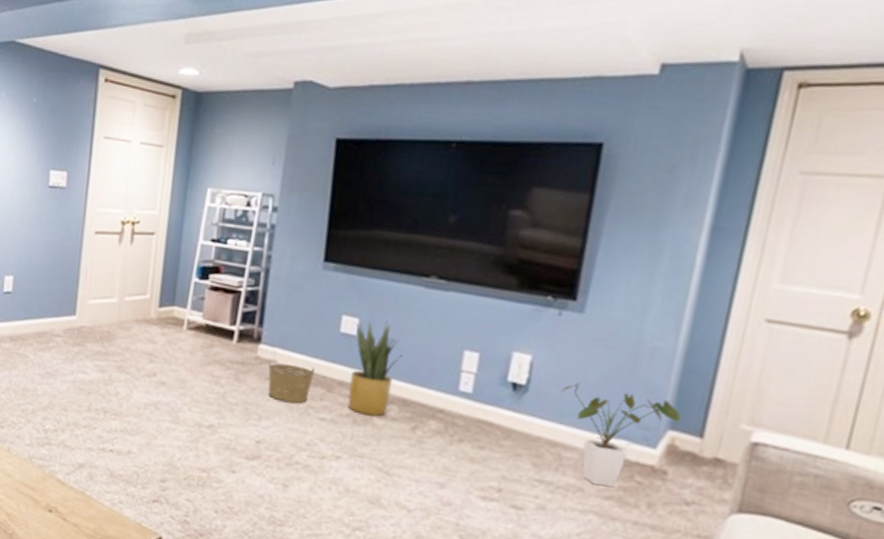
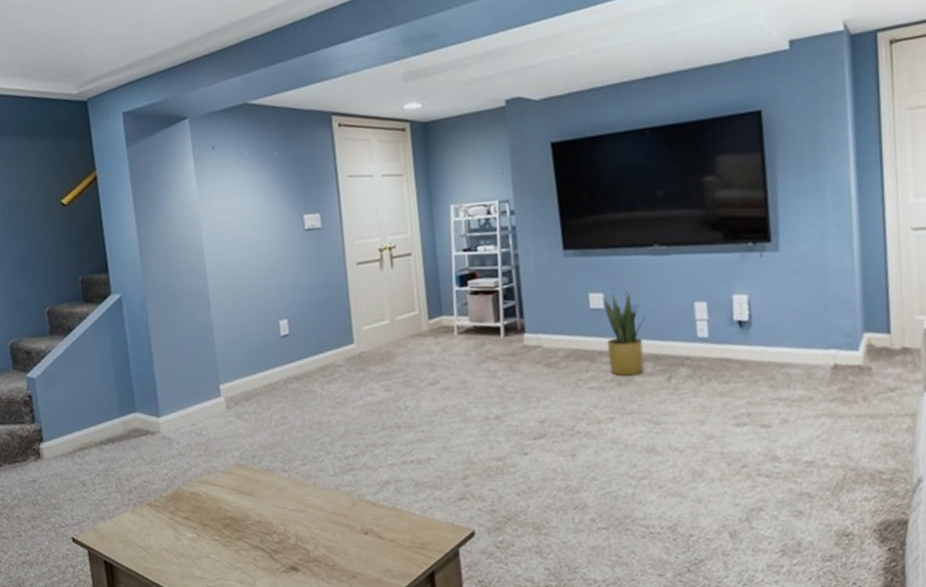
basket: present [268,361,315,404] -> none [536,343,577,381]
house plant: present [561,382,681,488] -> none [777,309,870,392]

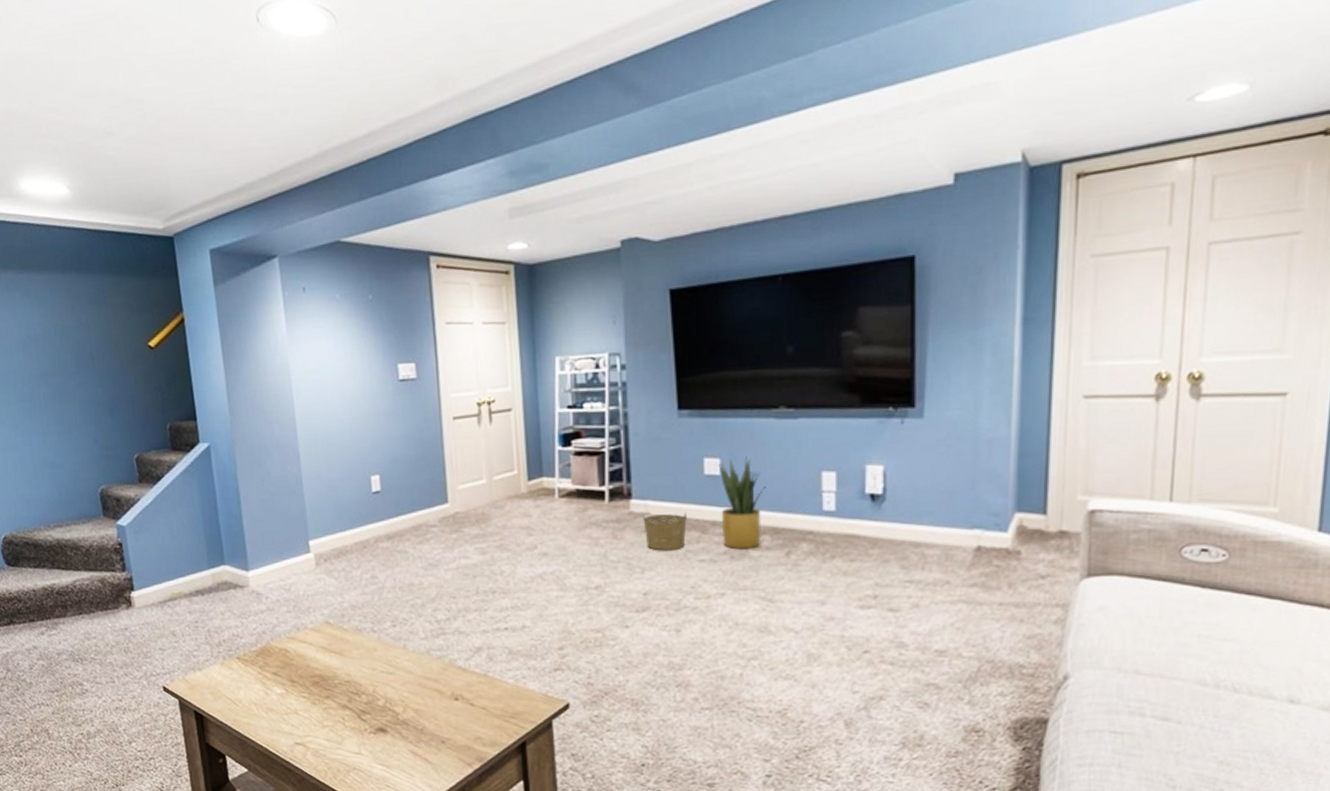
basket: none [536,343,577,381] -> present [643,512,687,551]

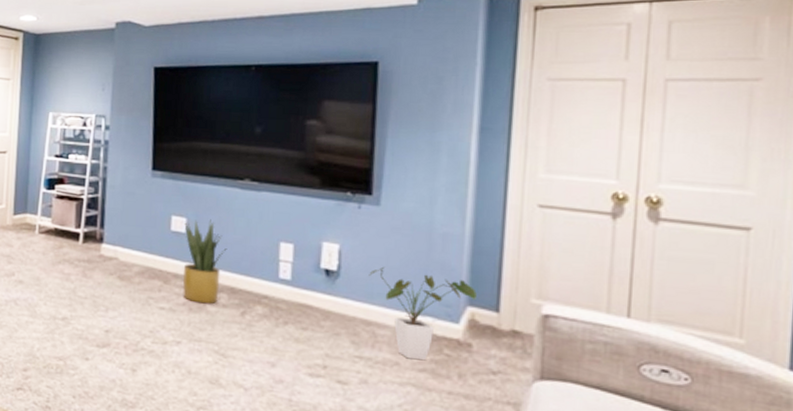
basket: present [643,512,687,551] -> none [111,258,152,295]
house plant: none [915,483,1024,576] -> present [369,266,477,361]

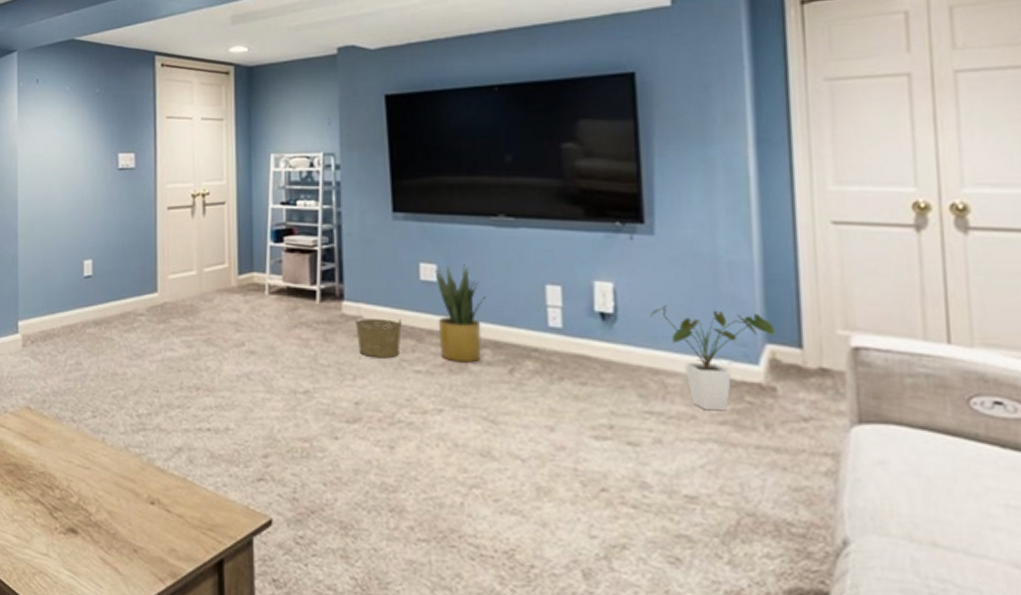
basket: none [111,258,152,295] -> present [355,317,402,359]

